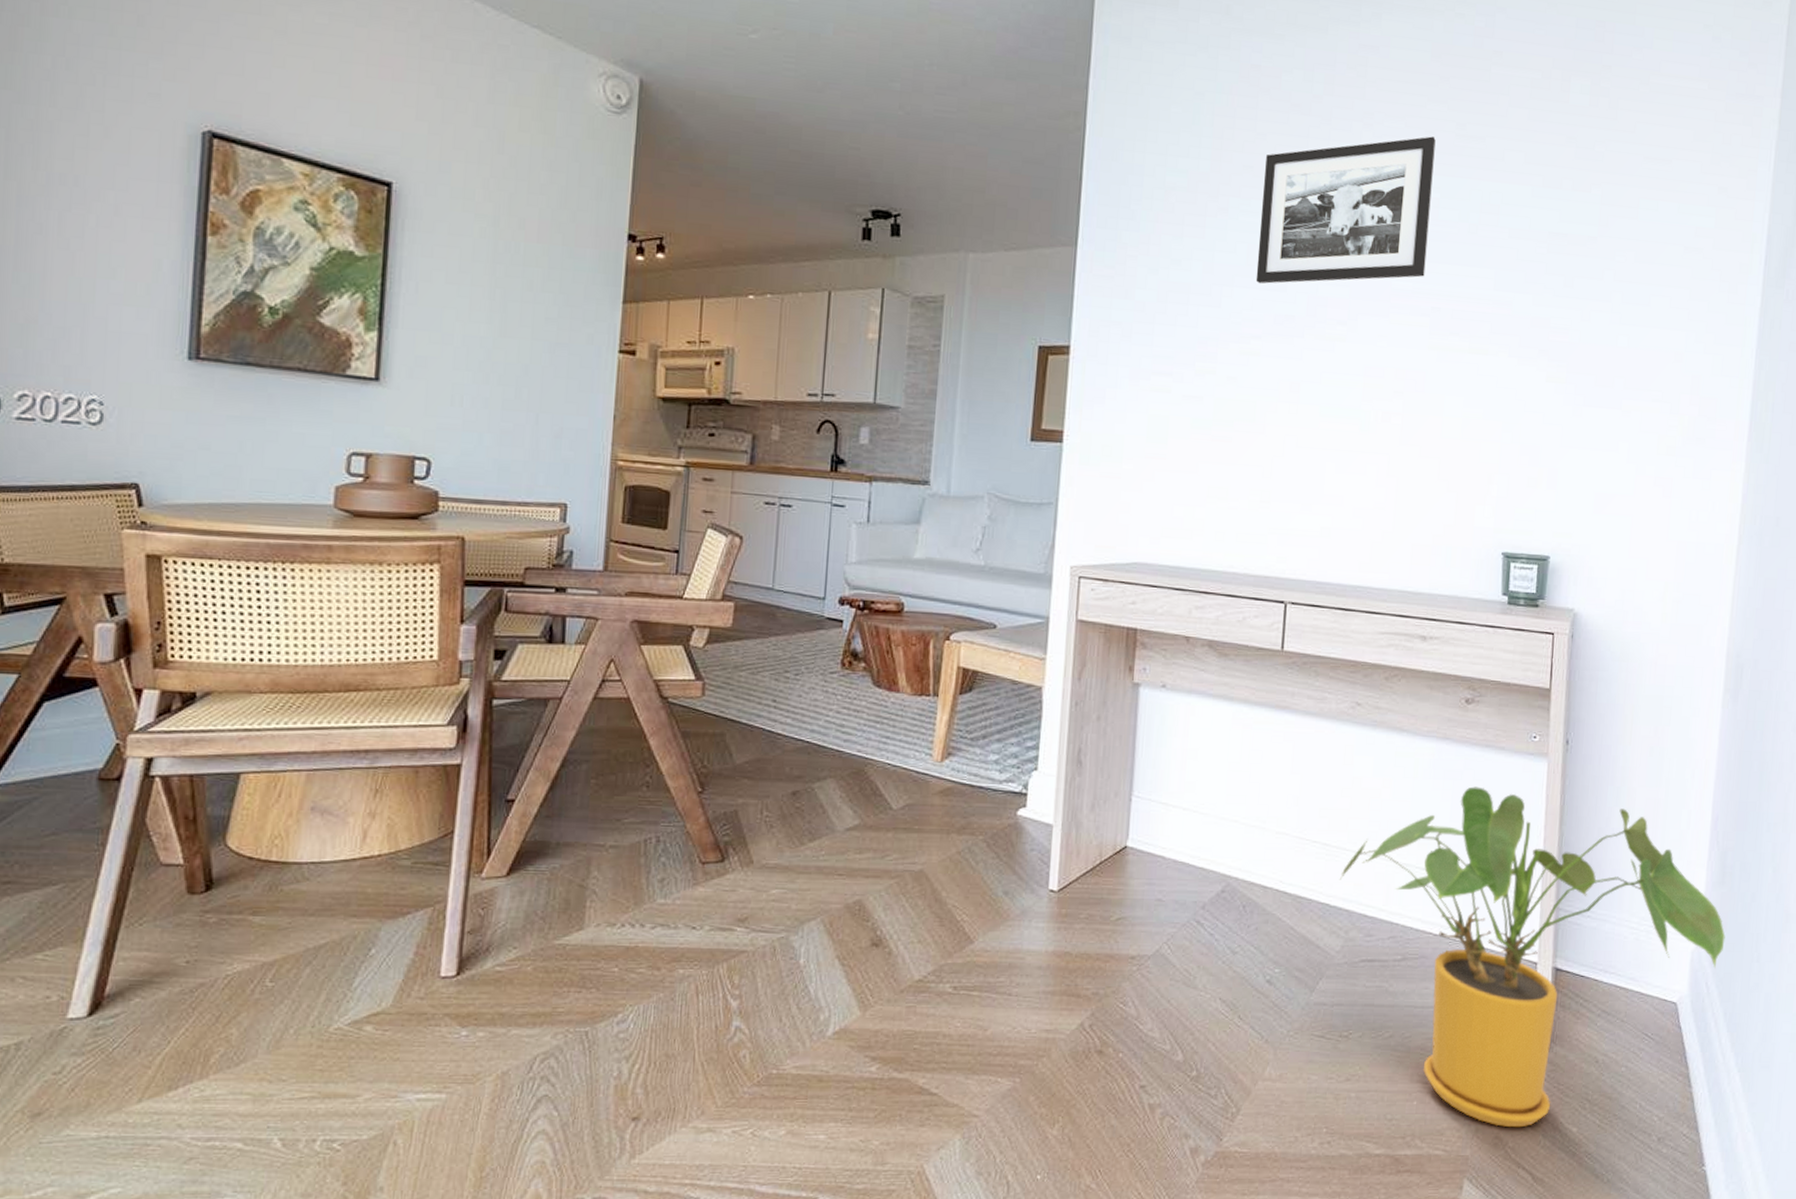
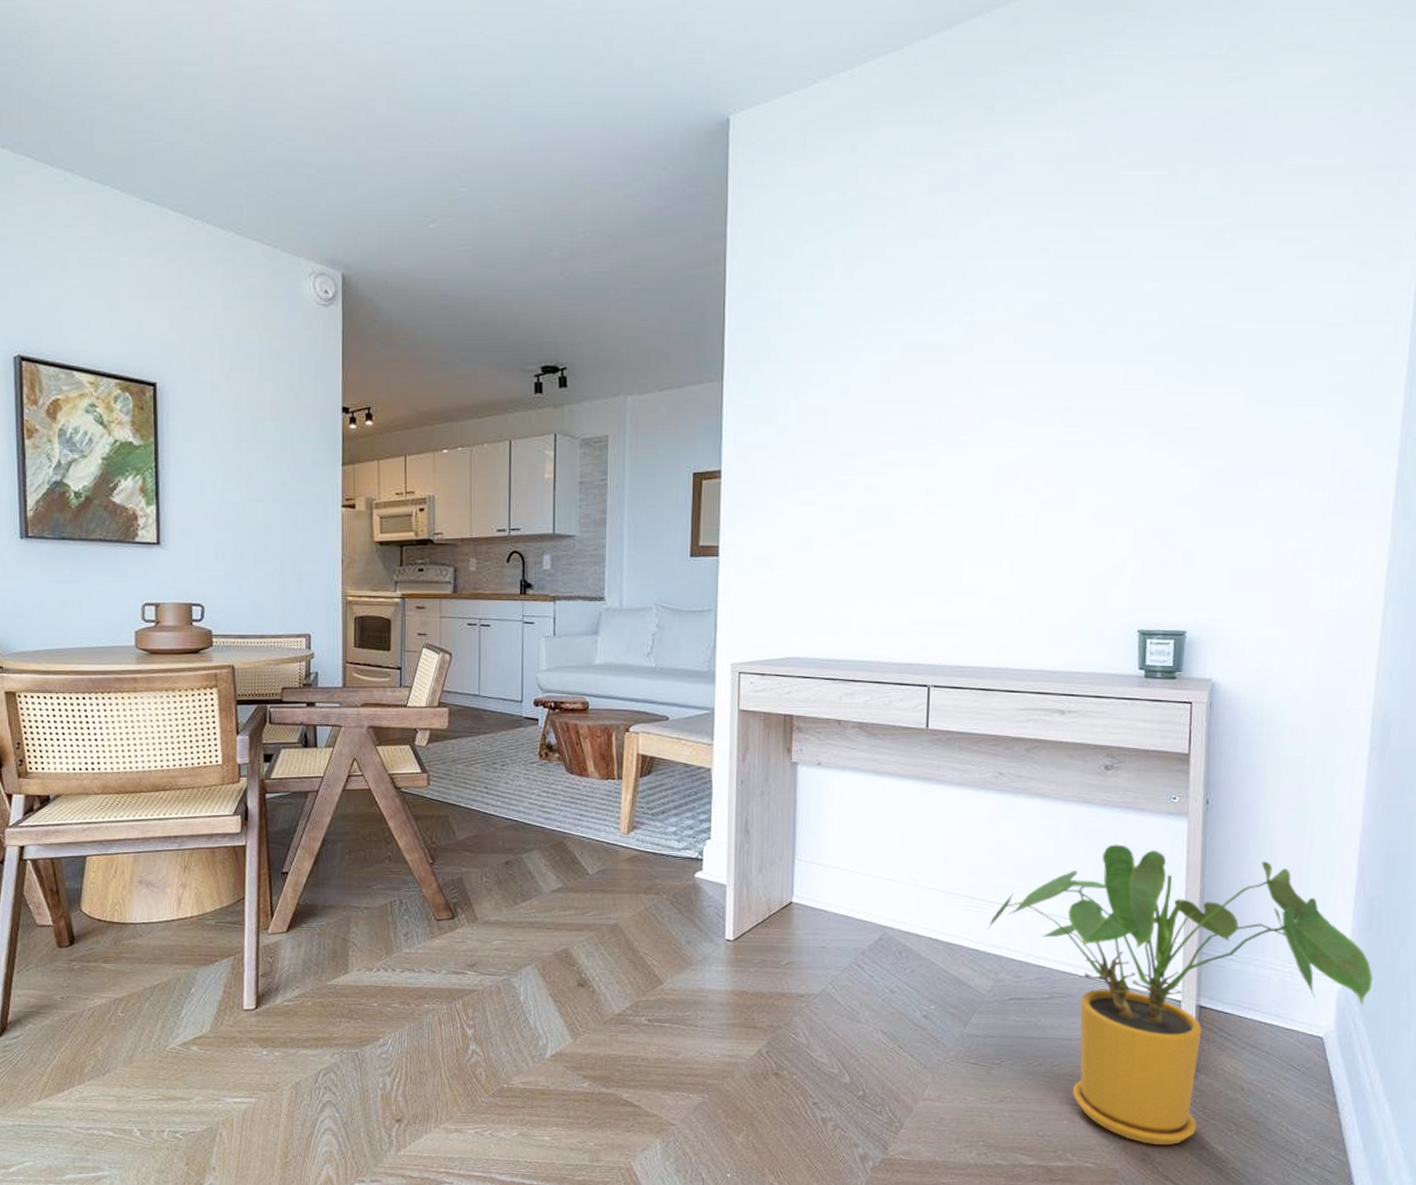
picture frame: present [1255,136,1436,284] -> none [889,244,1062,400]

